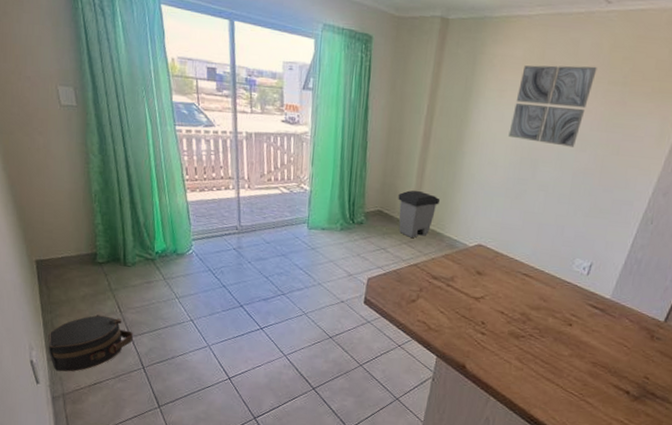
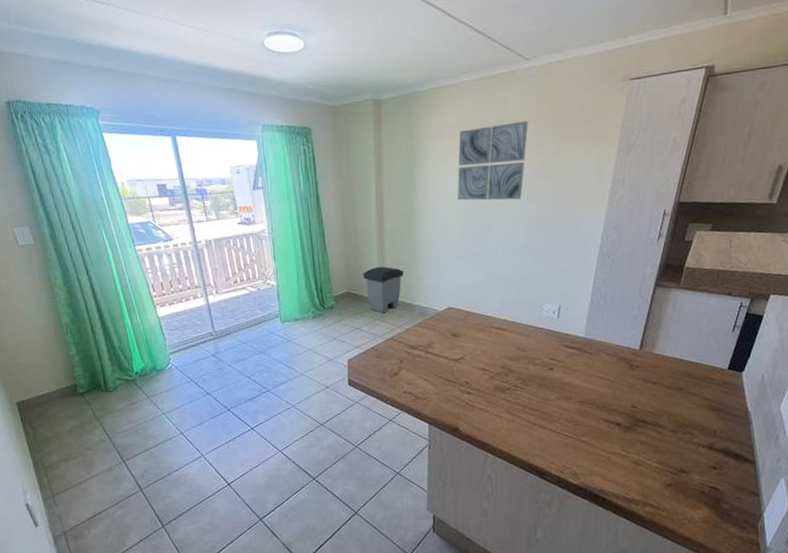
hat box: present [48,315,133,372] -> none [40,444,126,510]

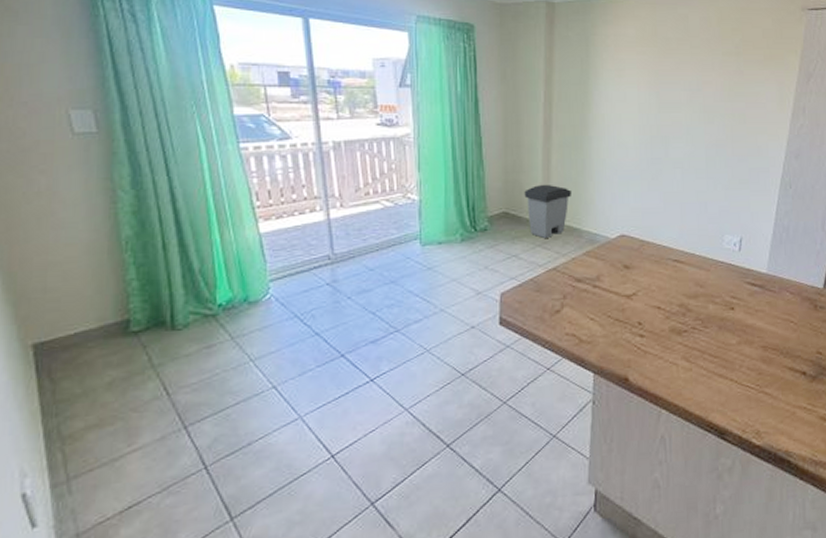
wall art: present [457,120,529,201] -> none [634,39,710,120]

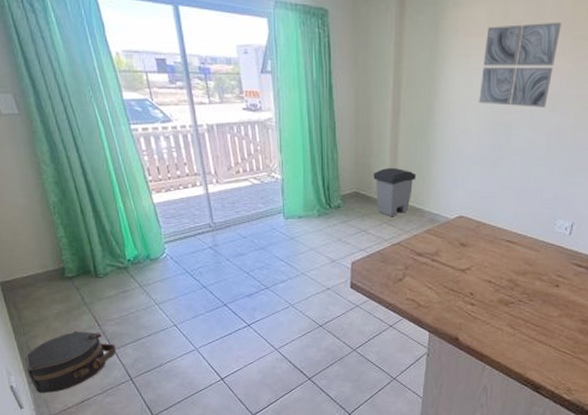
hat box: none [52,403,188,502] -> present [25,331,116,394]
wall art: none [634,39,710,120] -> present [479,22,562,108]

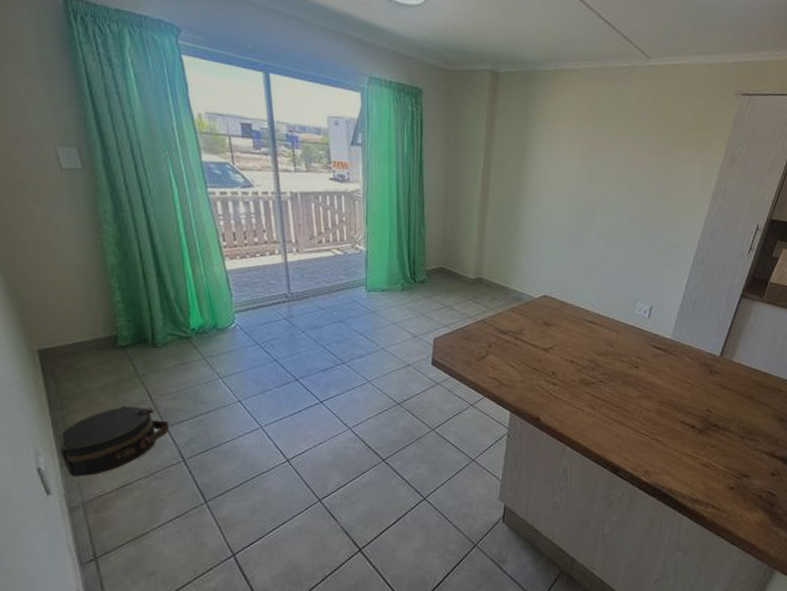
trash can: present [373,167,417,216] -> none [460,244,503,293]
wall art: present [479,22,562,108] -> none [565,117,643,196]

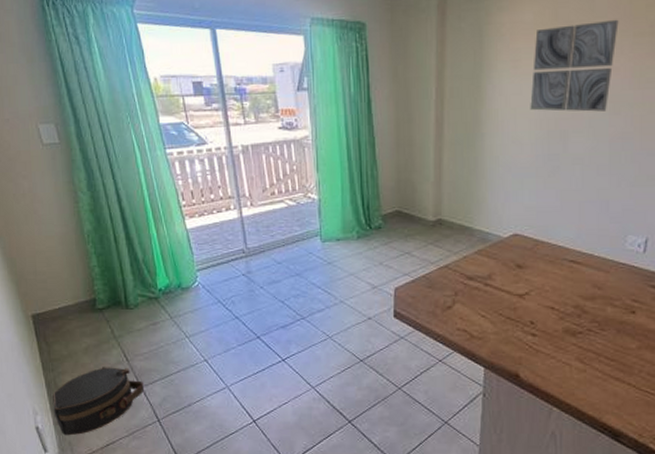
wall art: none [565,117,643,196] -> present [530,19,619,112]

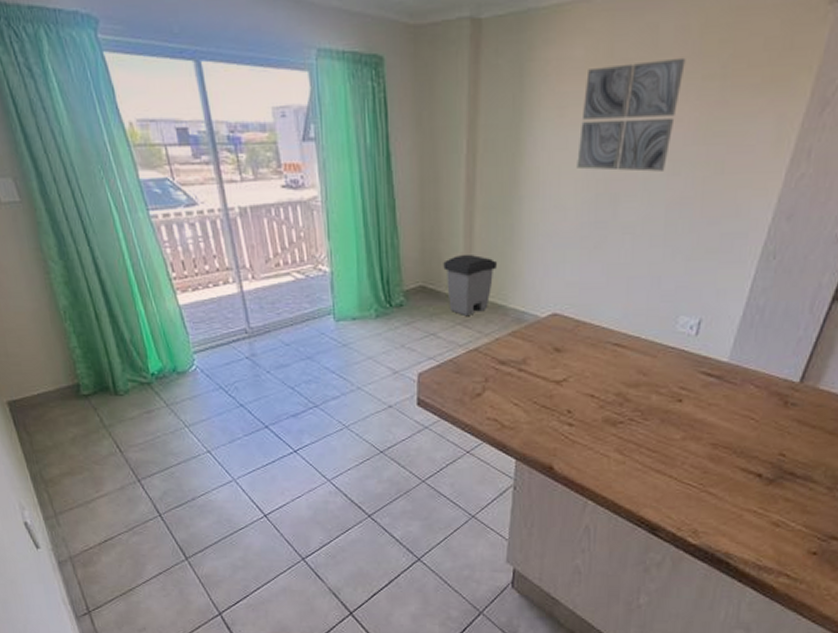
hat box: present [52,367,144,436] -> none [39,459,142,532]
trash can: none [416,182,464,236] -> present [443,254,498,315]

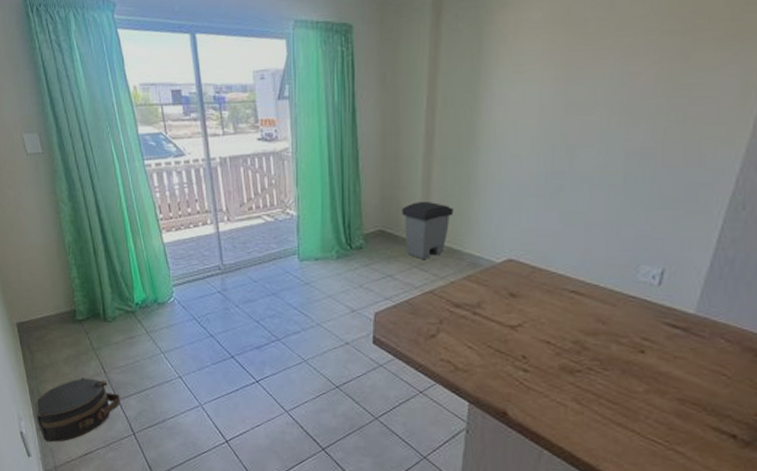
hat box: none [39,459,142,532] -> present [35,378,120,443]
wall art: present [577,57,686,172] -> none [533,15,644,124]

